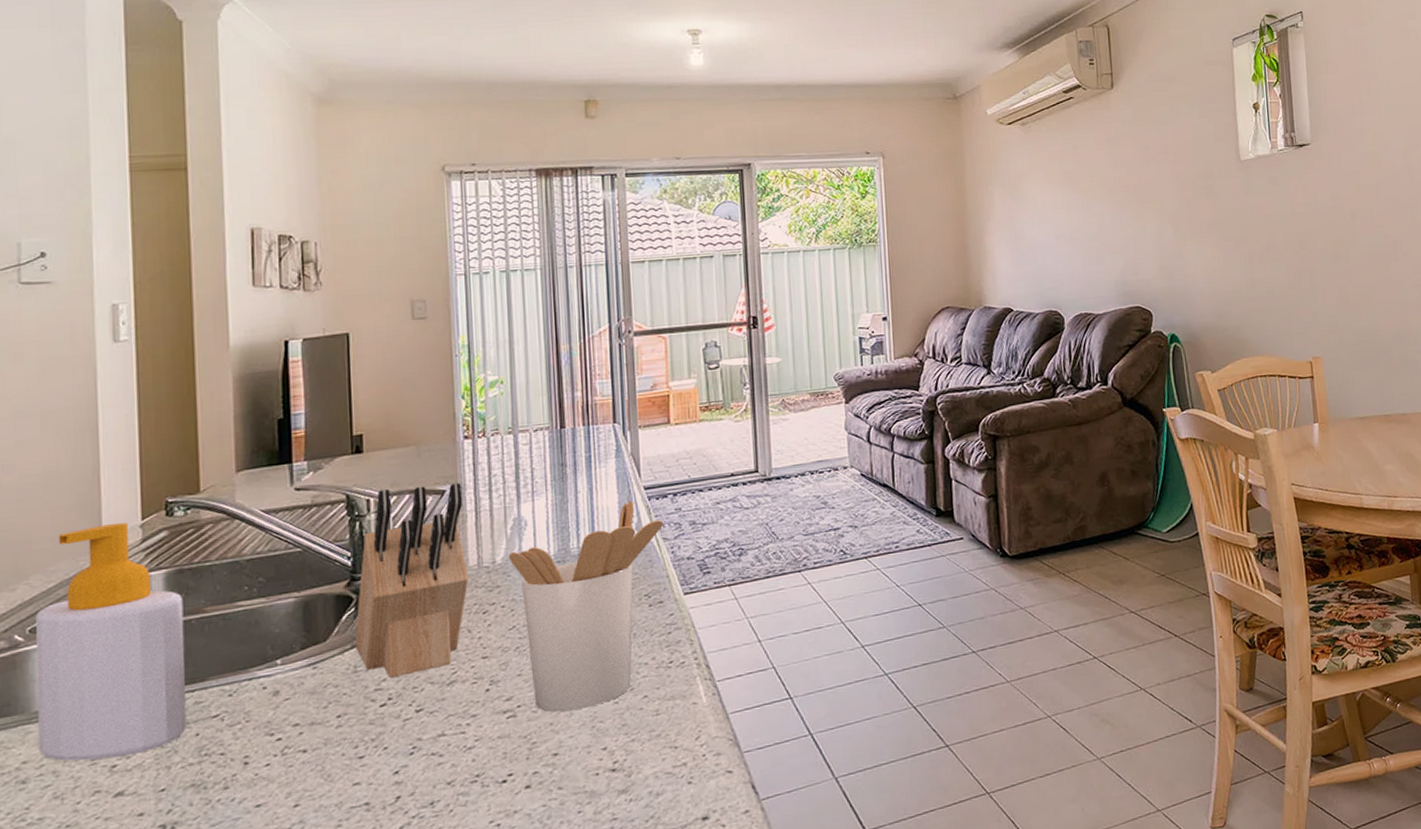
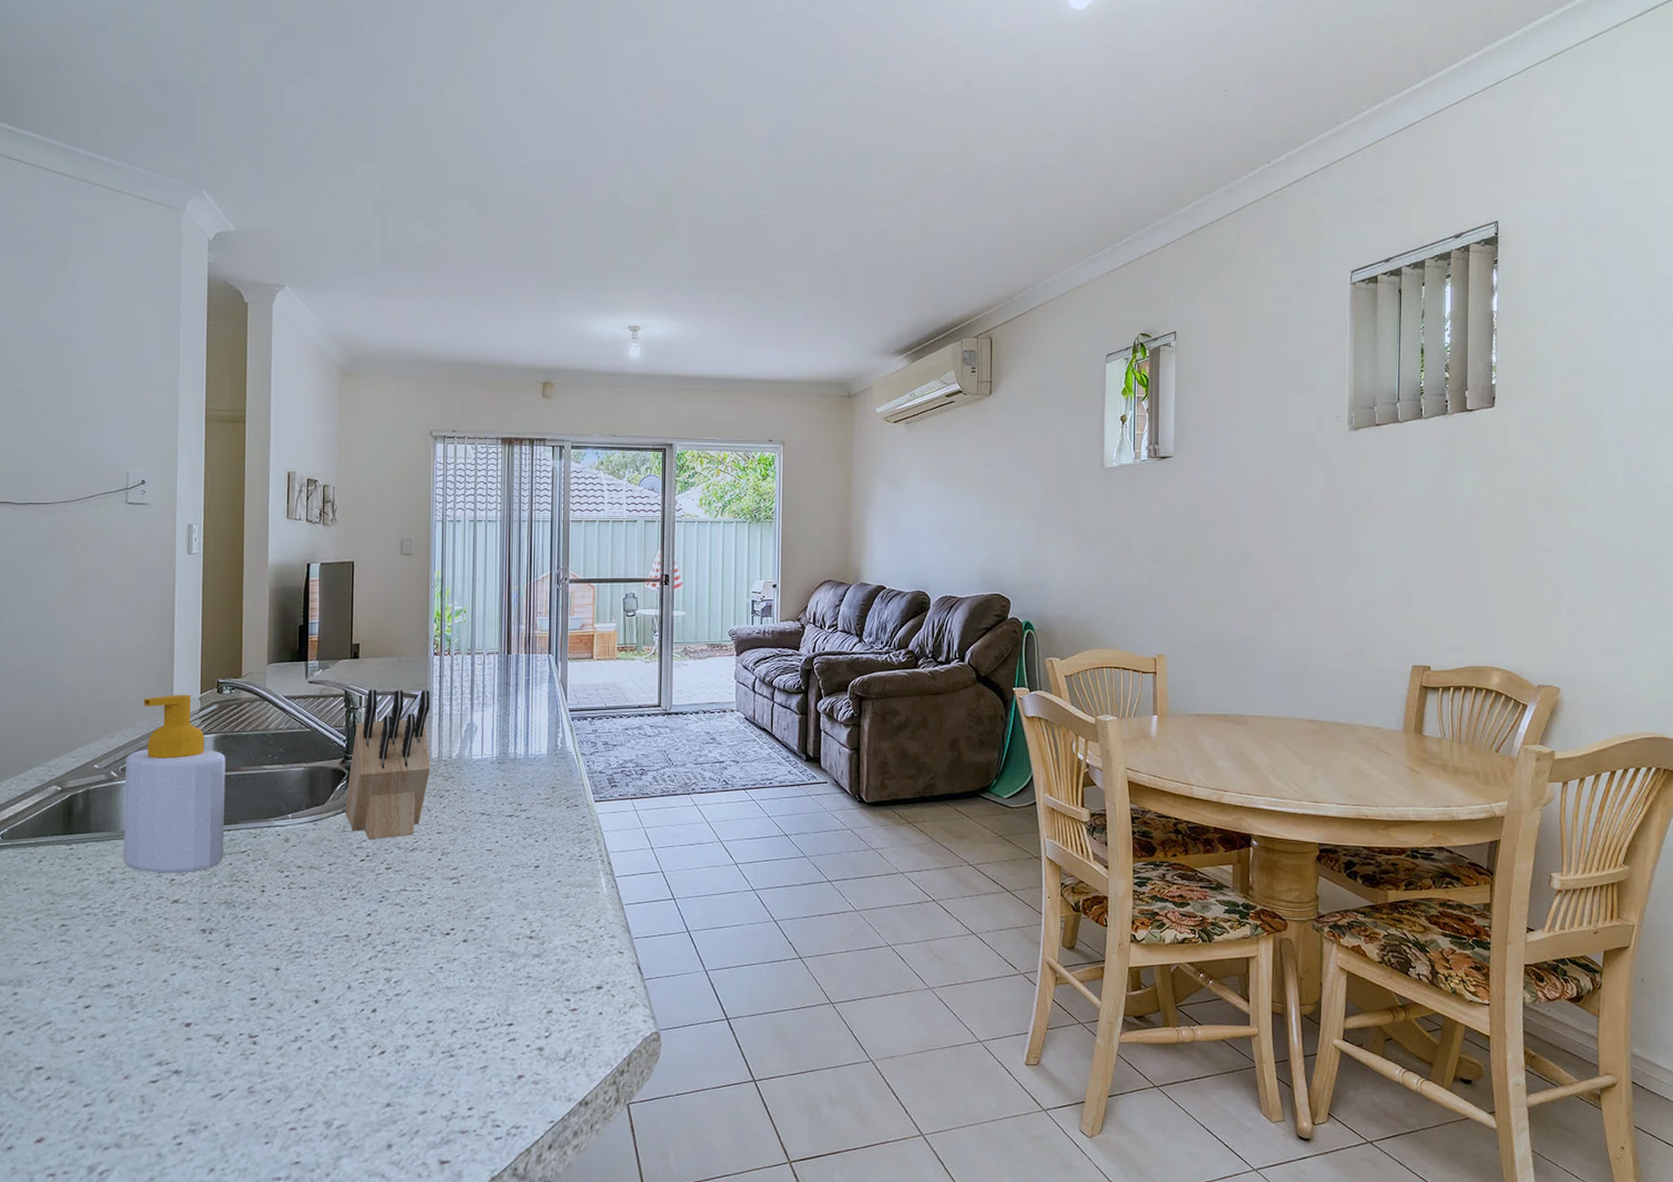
utensil holder: present [508,500,663,712] -> none [461,719,582,884]

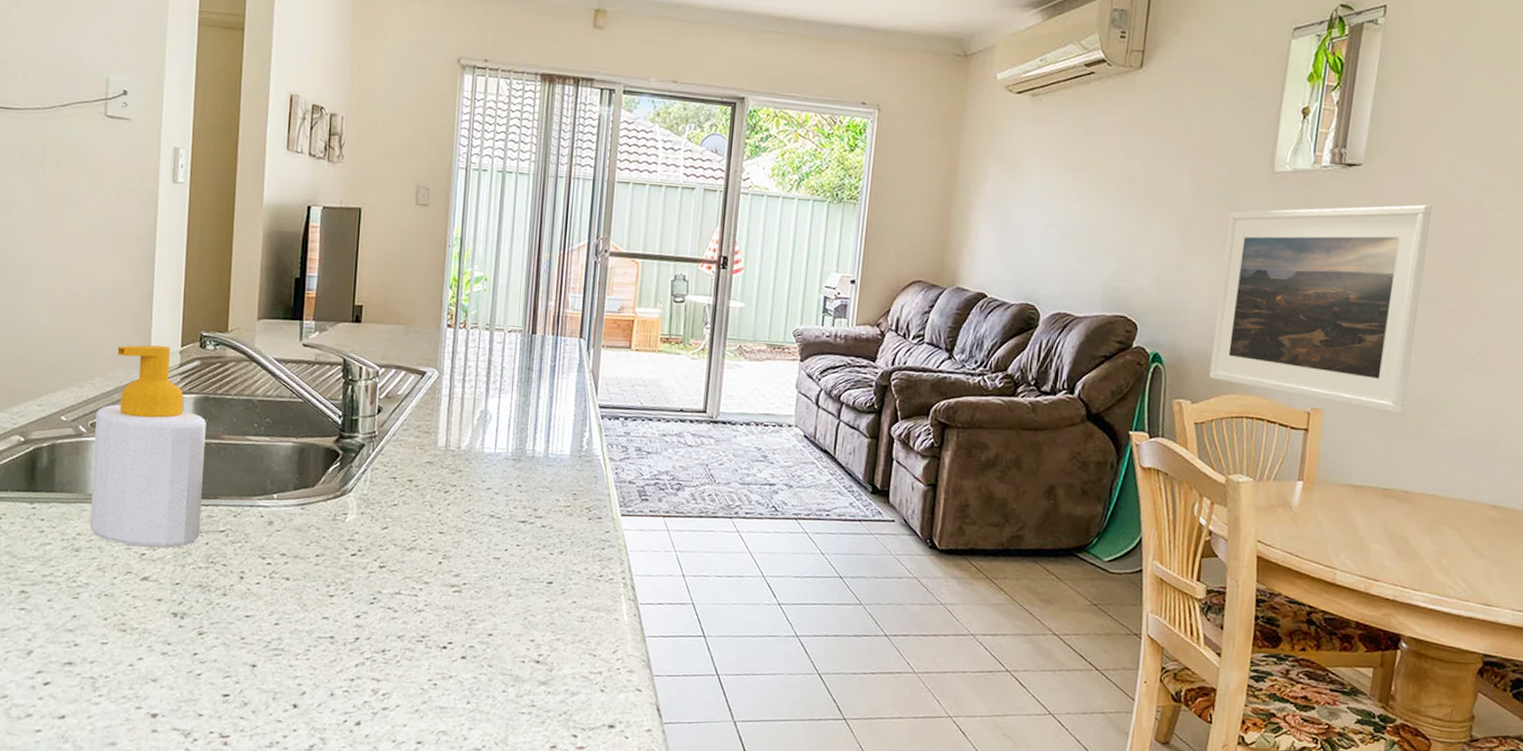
knife block: present [345,690,431,840] -> none [336,360,440,533]
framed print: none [1072,484,1231,652] -> present [1209,204,1432,414]

